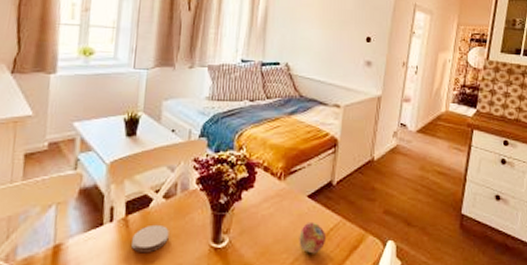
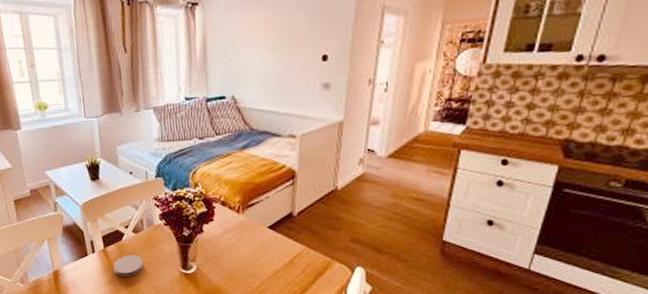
fruit: present [299,221,327,254] -> none [263,250,291,279]

